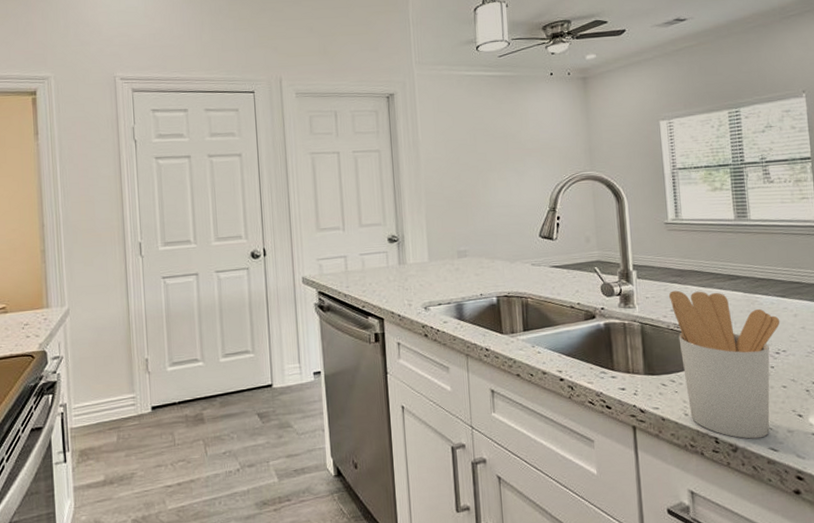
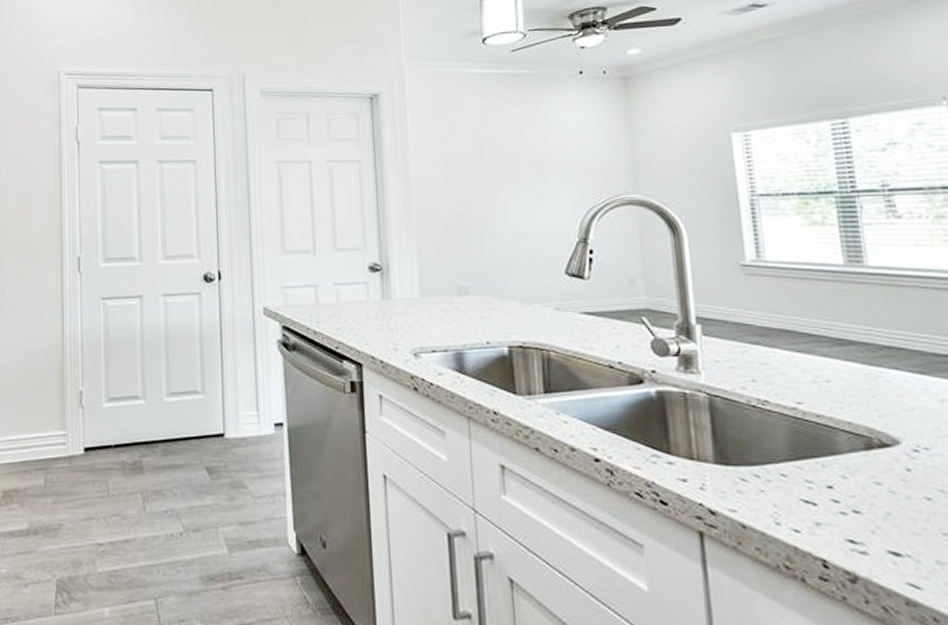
utensil holder: present [668,290,780,439] -> none [748,354,919,568]

